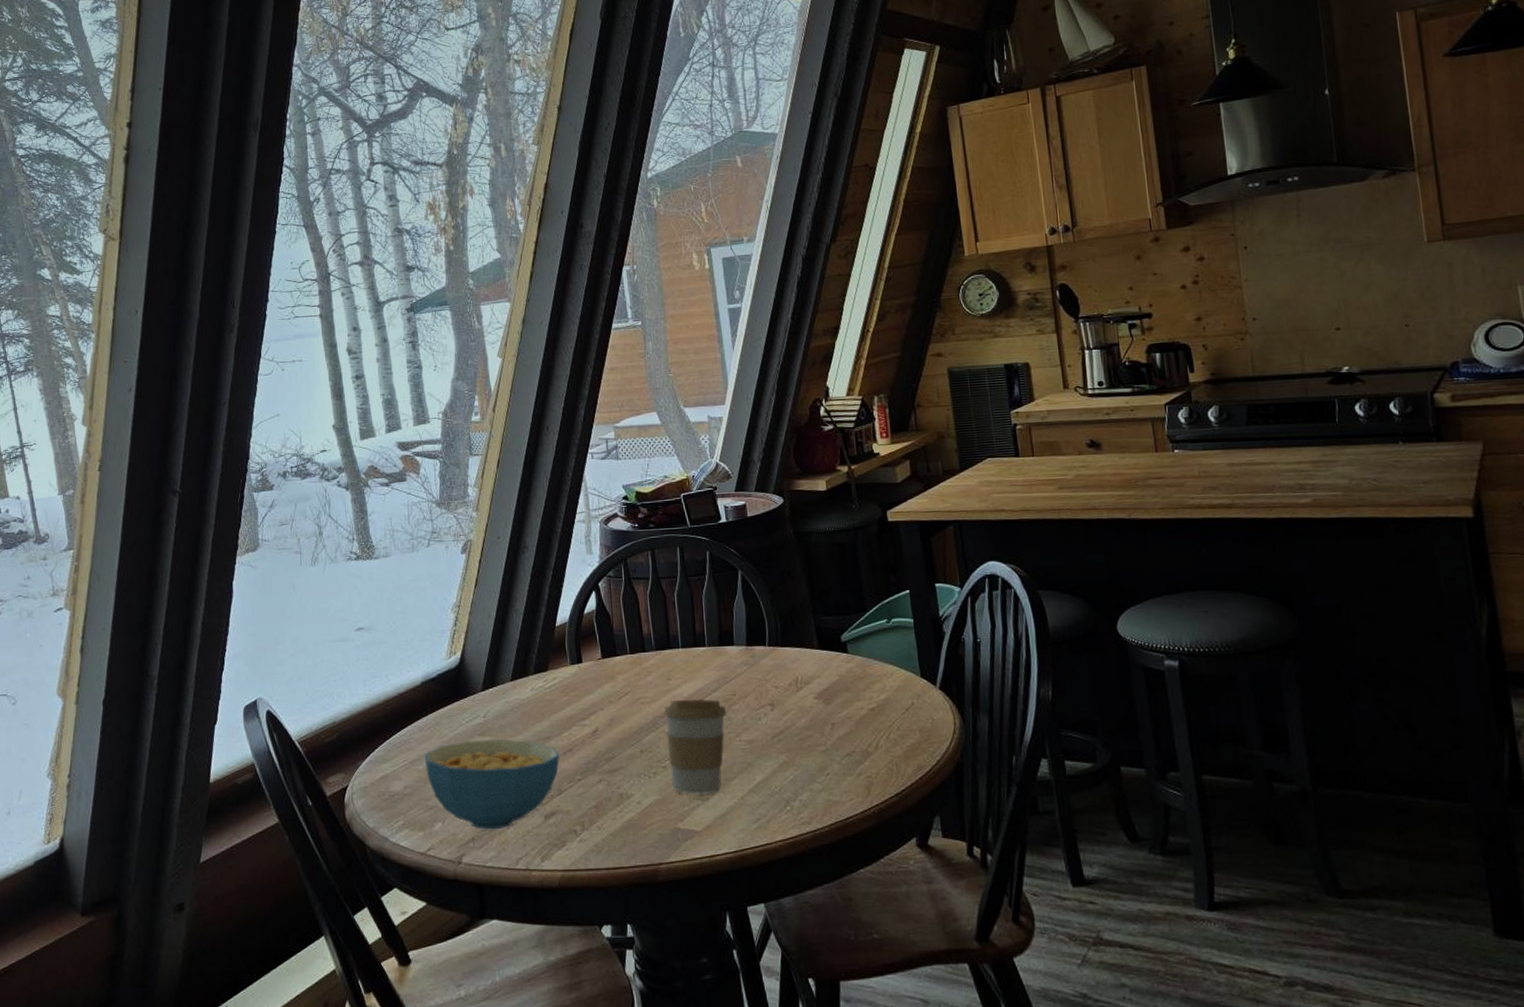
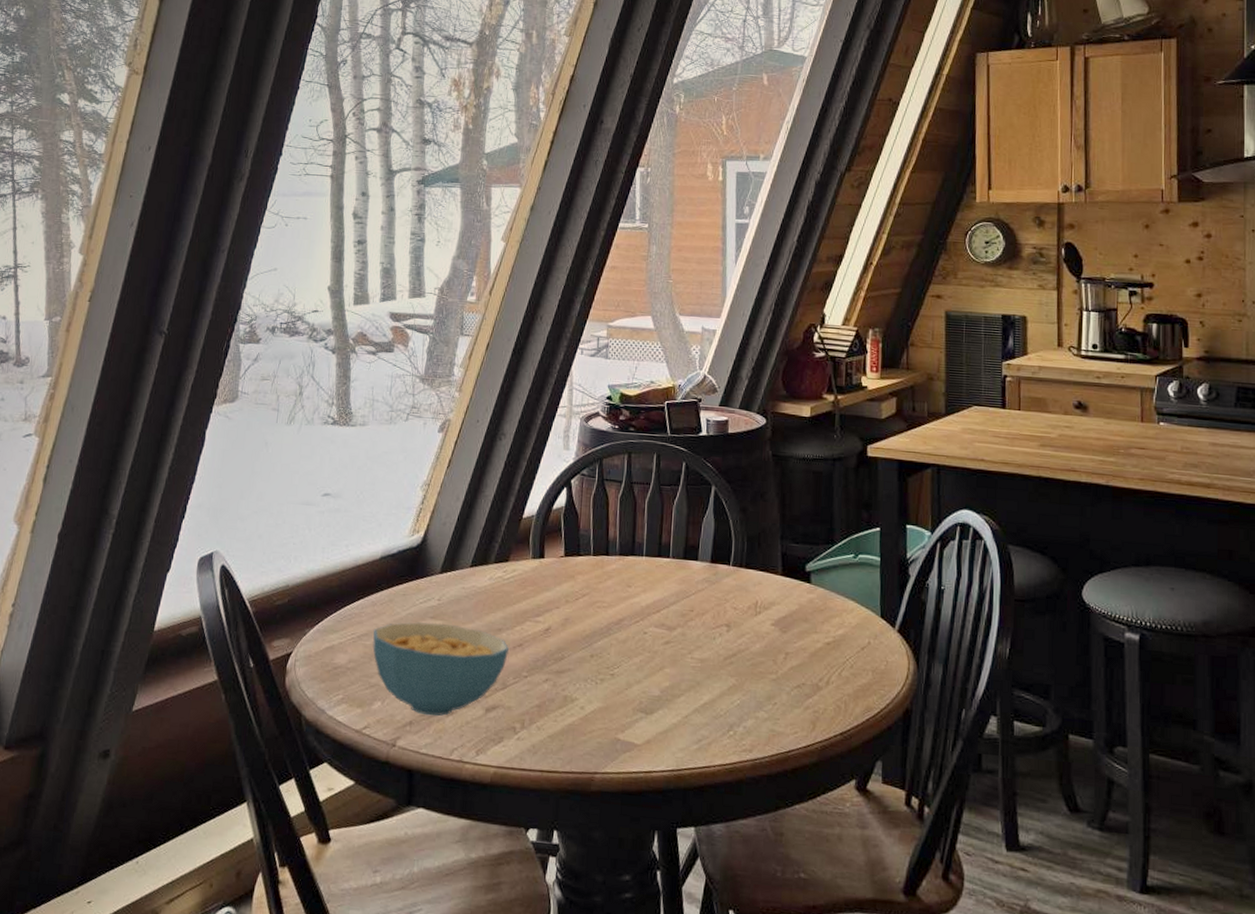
coffee cup: present [663,699,727,795] -> none [617,608,682,708]

